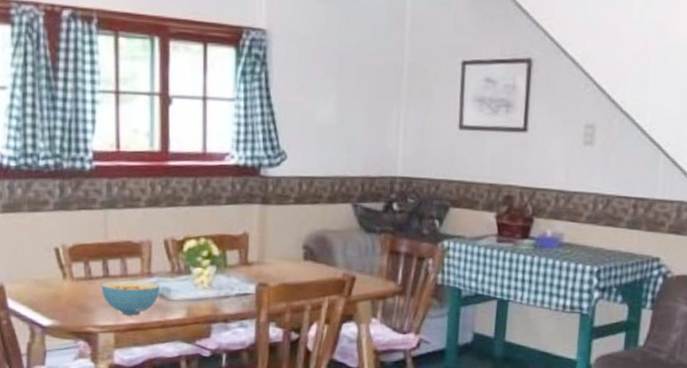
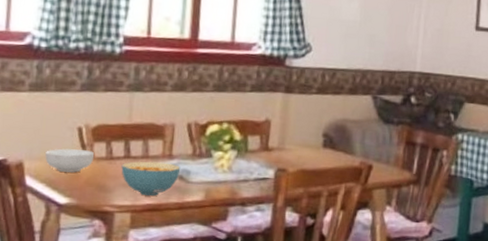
cereal bowl: none [25,270,74,294] -> present [45,148,95,173]

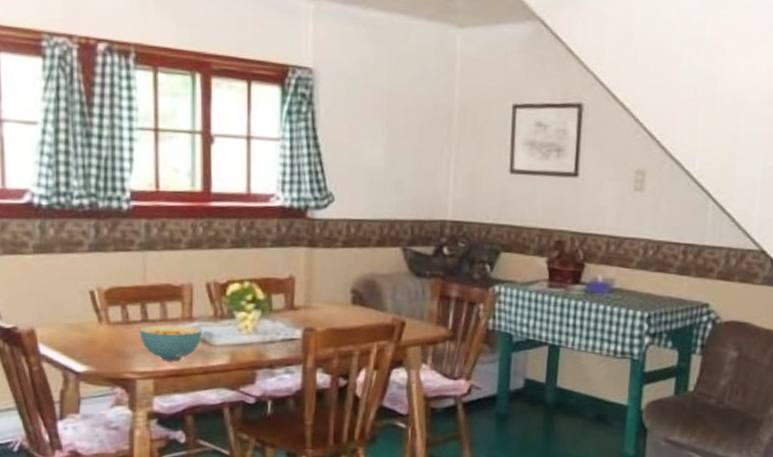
cereal bowl: present [45,148,95,173] -> none [58,314,110,339]

